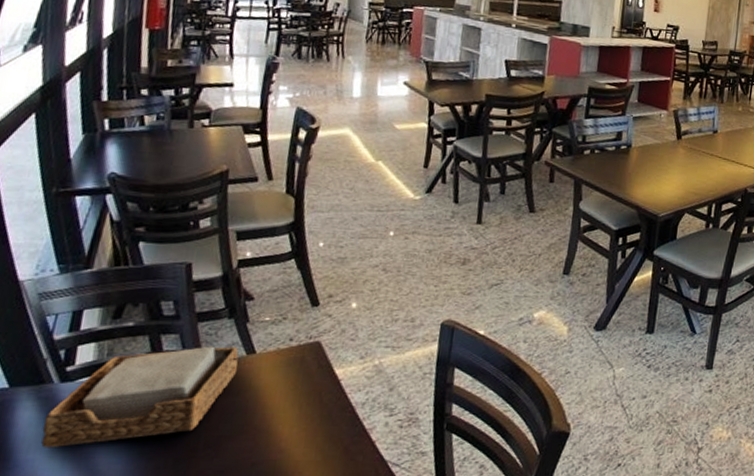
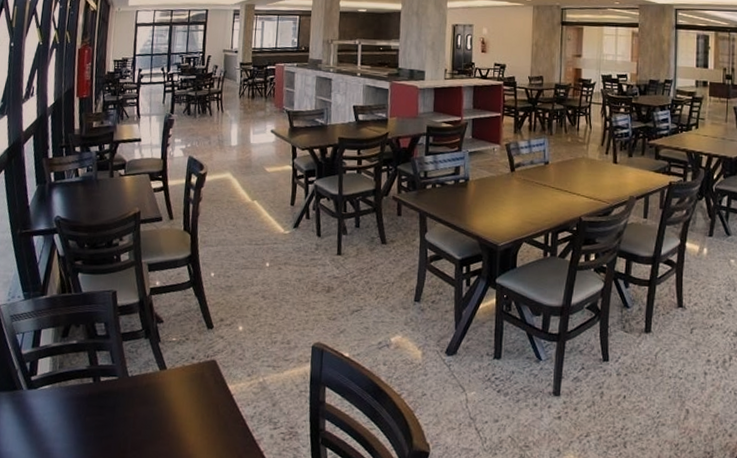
napkin holder: present [41,346,239,448] -> none [16,362,154,444]

